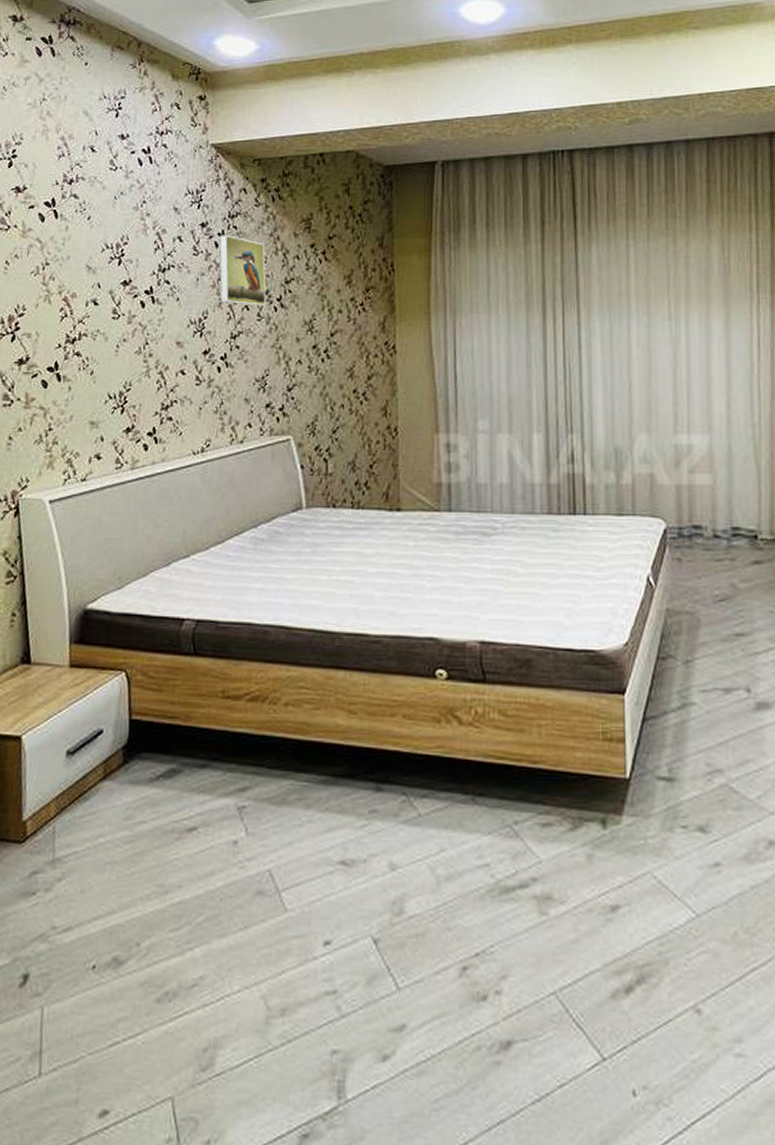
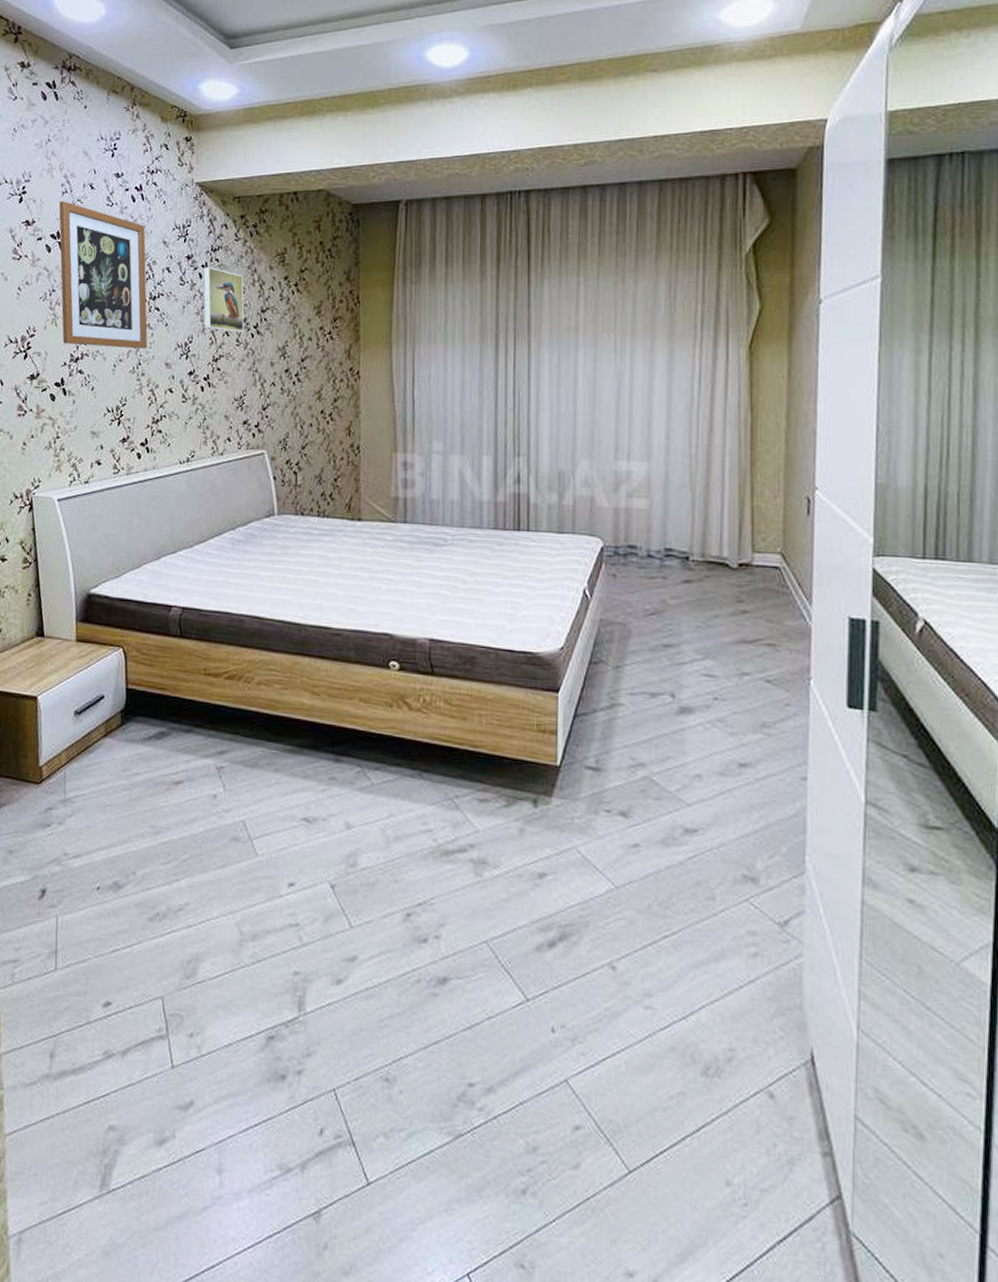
wall art: none [54,165,157,327] -> present [59,201,148,349]

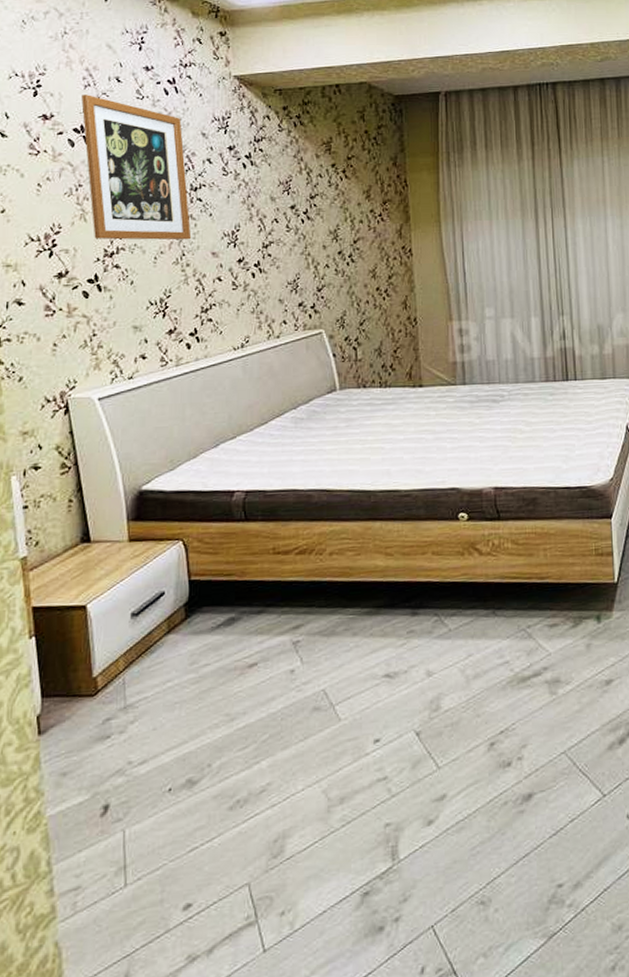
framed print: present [202,267,244,332] -> none [246,157,293,219]

